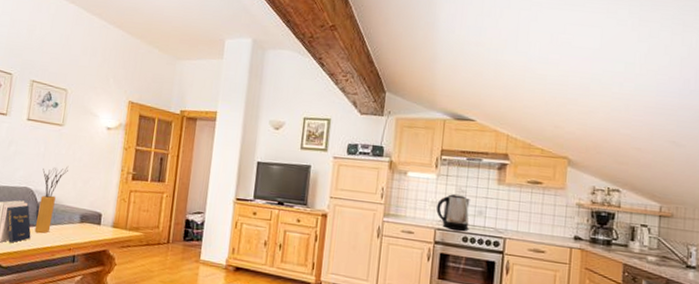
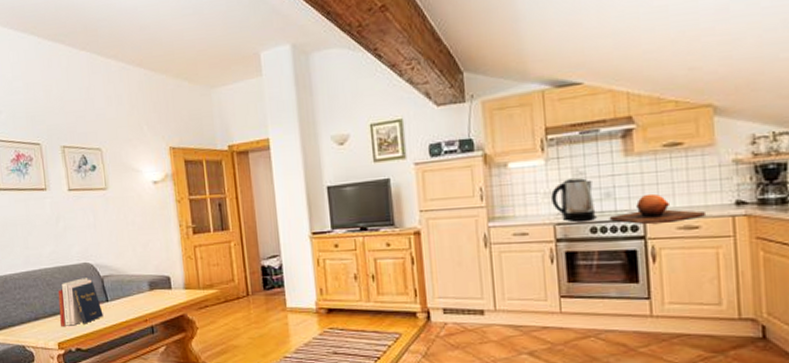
vase: present [34,165,69,234] -> none [97,231,124,310]
chopping board: none [478,218,552,245] -> present [609,193,707,225]

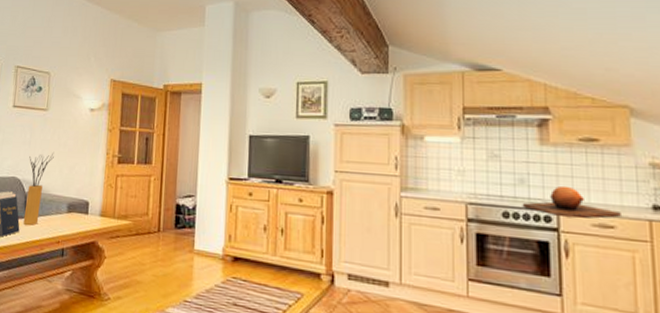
vase: none [97,231,124,310] -> present [23,152,54,226]
kettle: present [551,177,596,223] -> none [465,159,509,205]

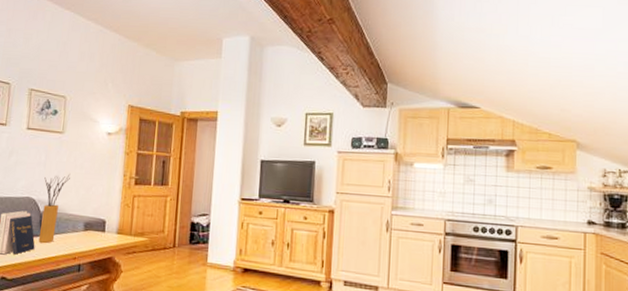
chopping board: present [522,185,623,219] -> none [489,205,565,232]

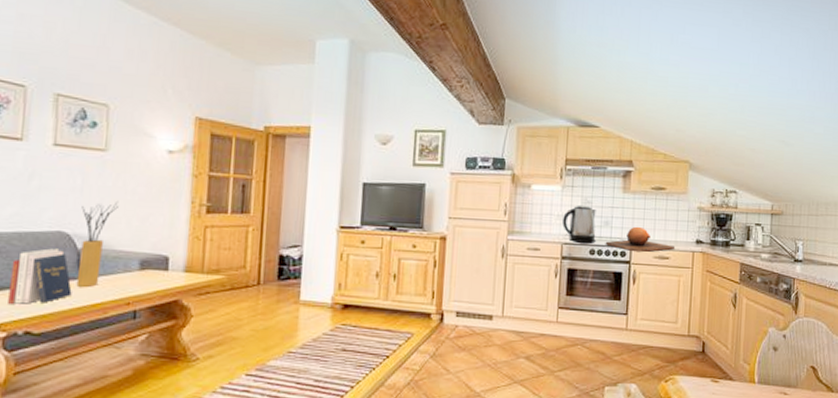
kettle: none [445,183,480,221] -> present [563,205,596,244]
chopping board: none [489,205,565,232] -> present [605,226,676,253]

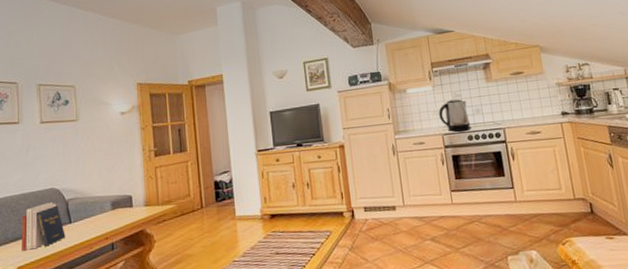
vase: present [76,200,119,288] -> none [65,157,91,231]
chopping board: present [605,226,676,253] -> none [480,109,544,132]

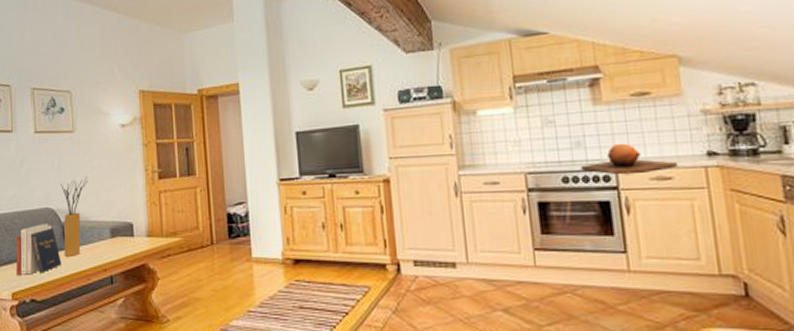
vase: none [65,157,91,231] -> present [61,175,88,258]
kettle: present [439,98,471,133] -> none [521,125,568,172]
chopping board: none [480,109,544,132] -> present [580,143,679,175]

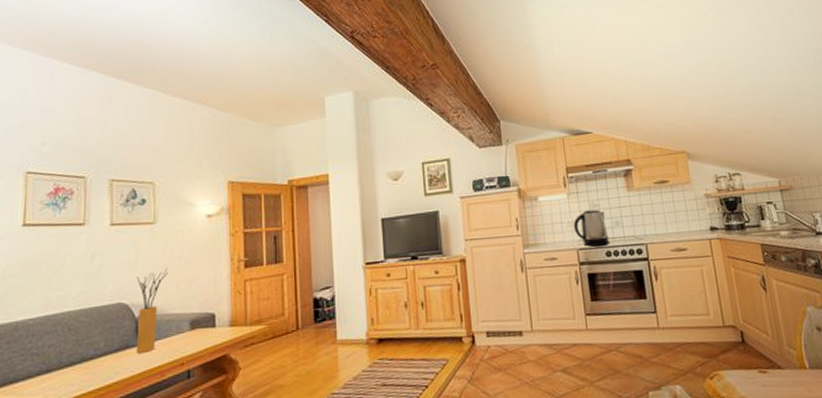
books: present [16,223,62,275] -> none [78,319,133,378]
kettle: none [521,125,568,172] -> present [574,209,610,248]
chopping board: present [580,143,679,175] -> none [619,222,691,248]

